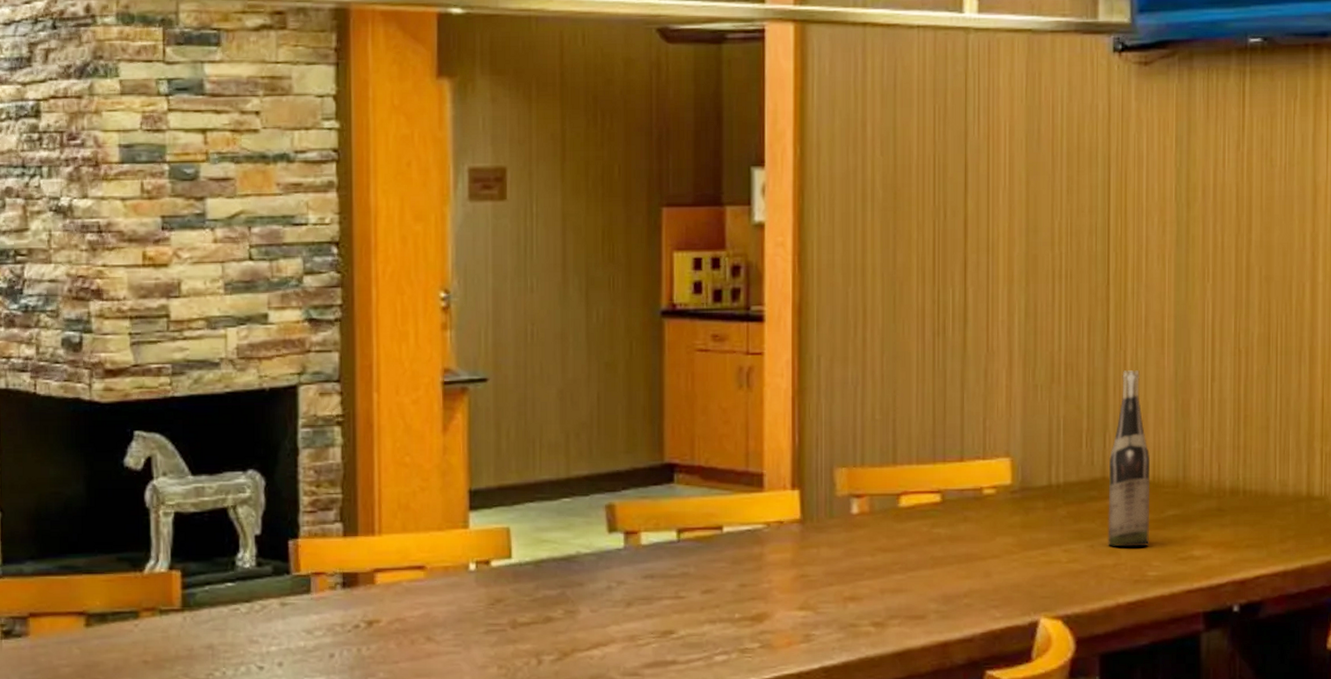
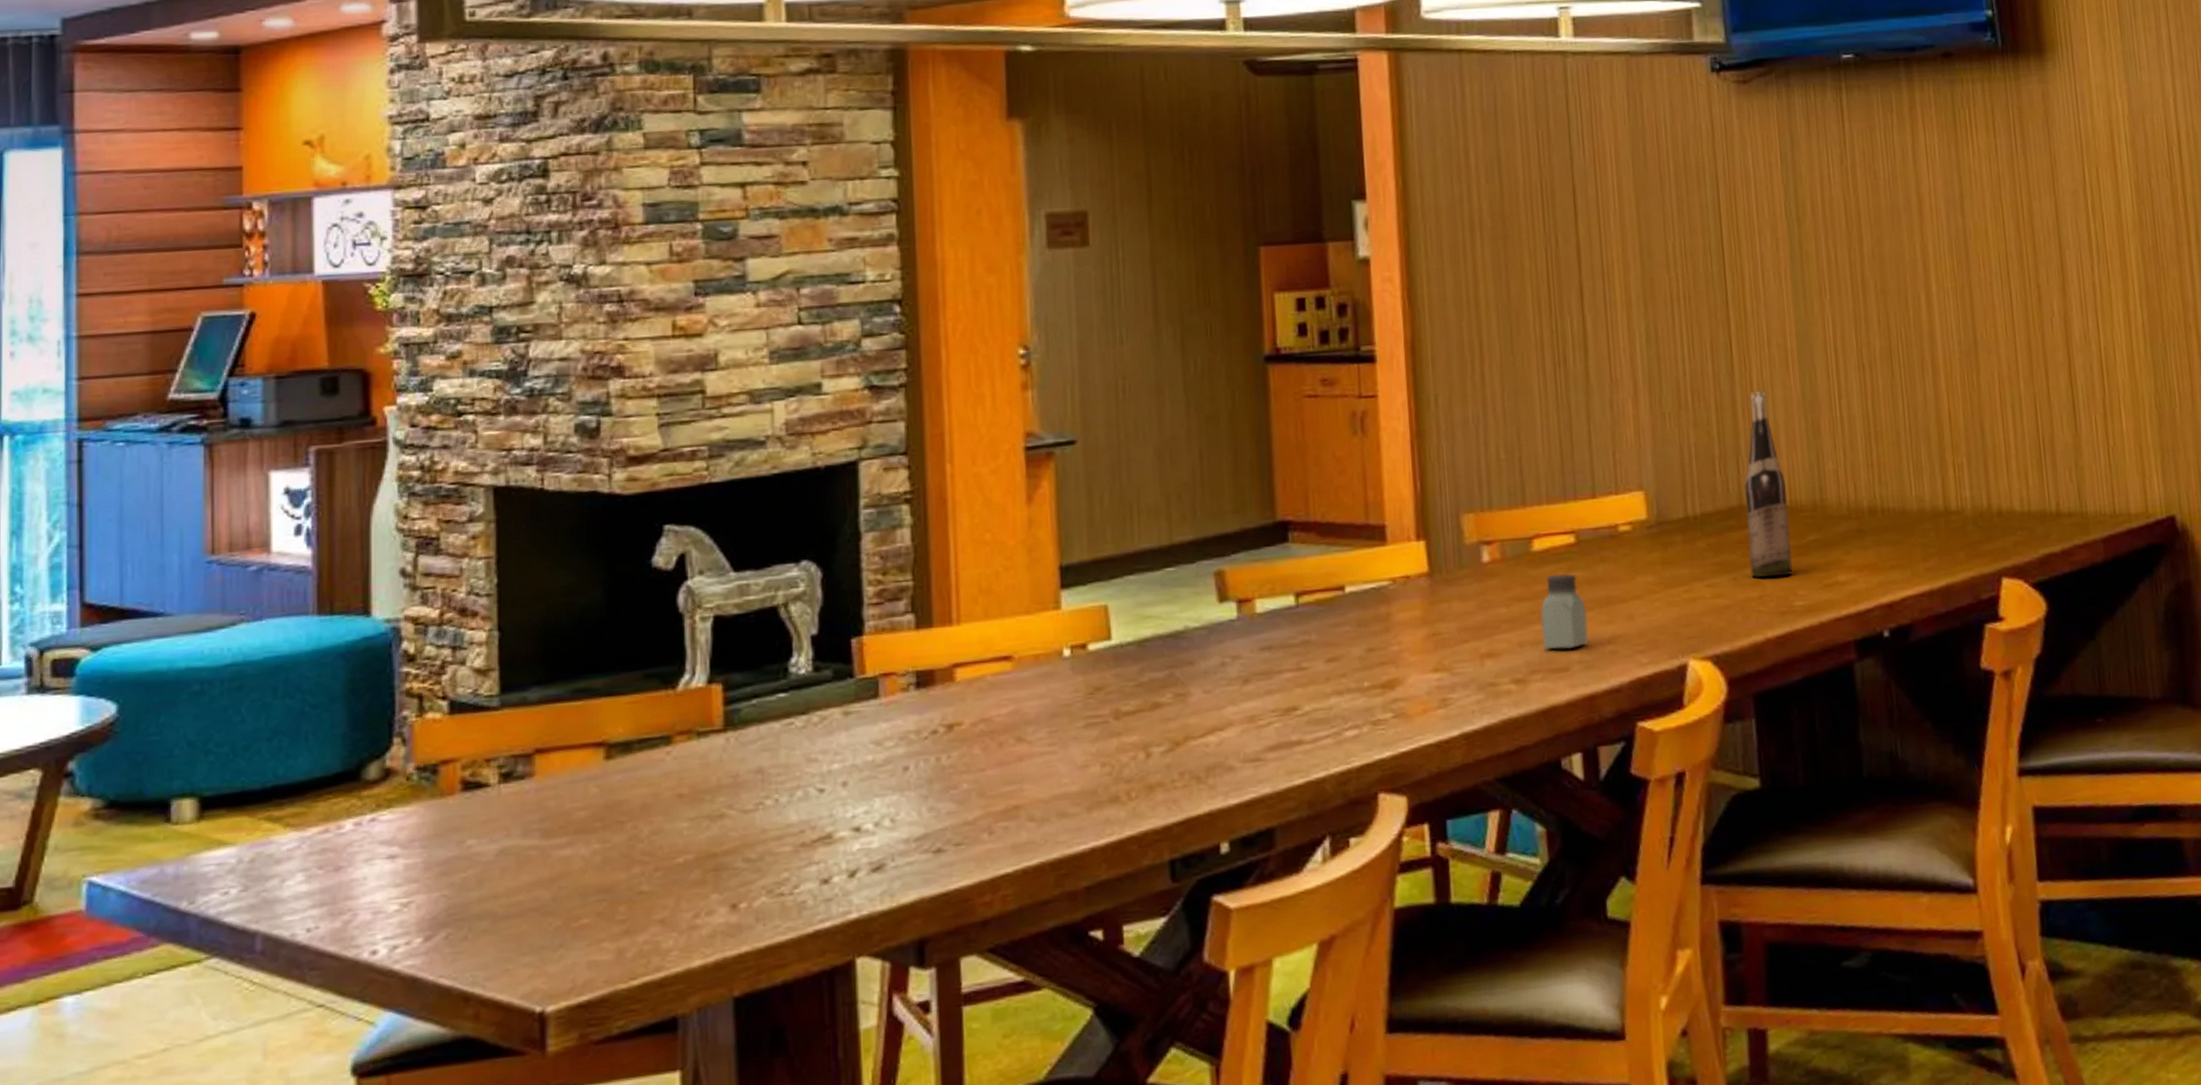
saltshaker: none [903,529,947,599] -> present [1541,573,1588,650]

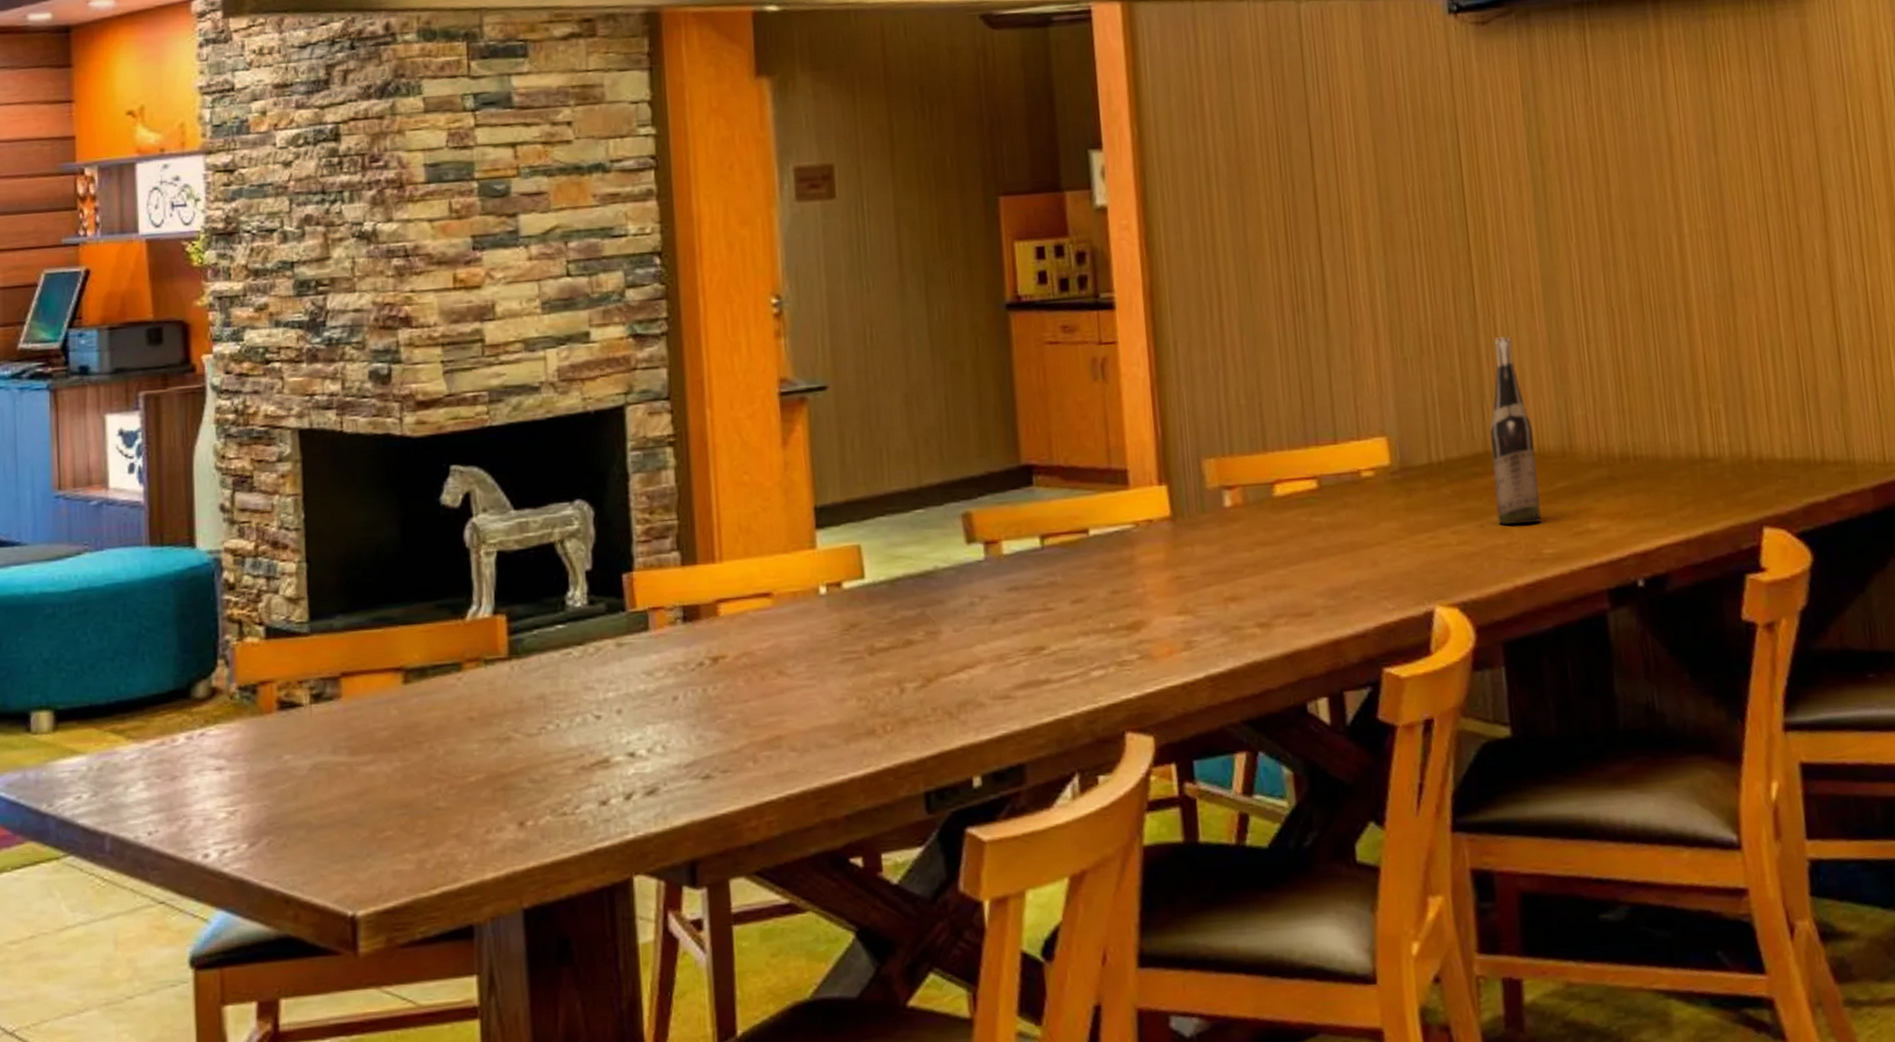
saltshaker: present [1541,573,1588,650] -> none [1284,518,1333,594]

